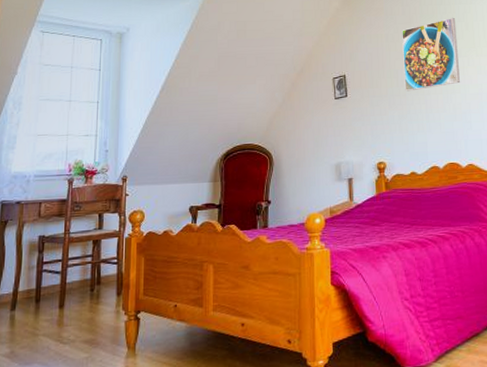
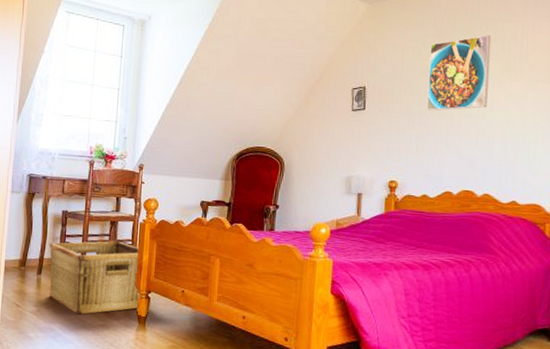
hamper: none [24,261,128,349] -> present [49,241,139,315]

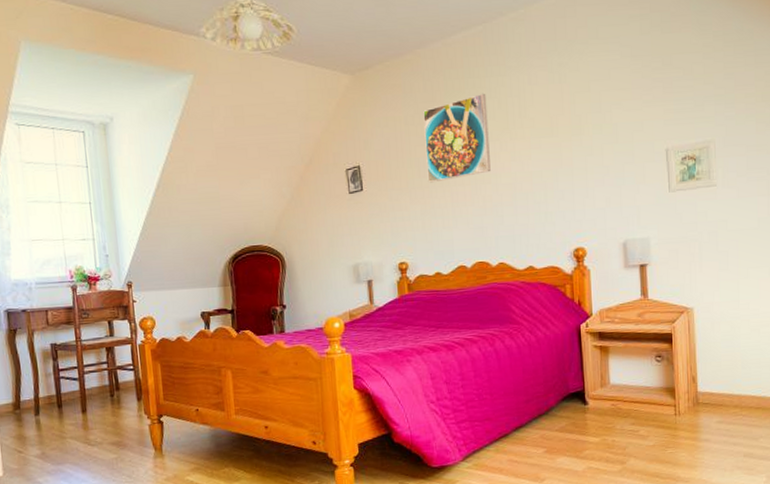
hamper: present [49,241,139,315] -> none [42,368,153,451]

